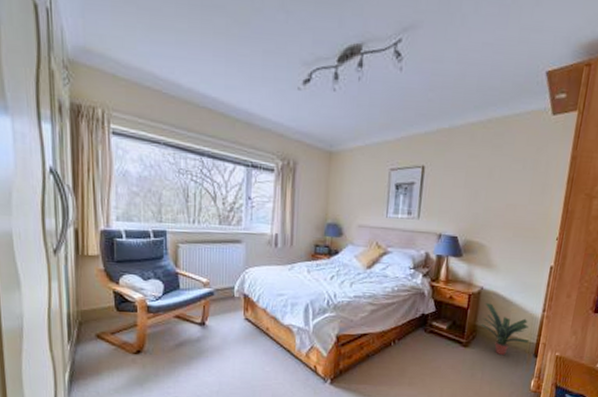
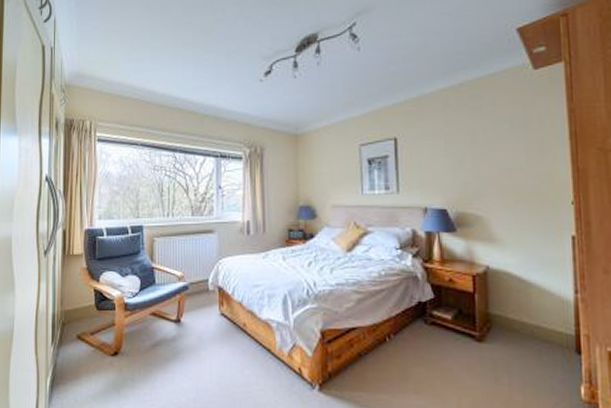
potted plant: present [480,303,529,356] -> none [495,285,564,353]

